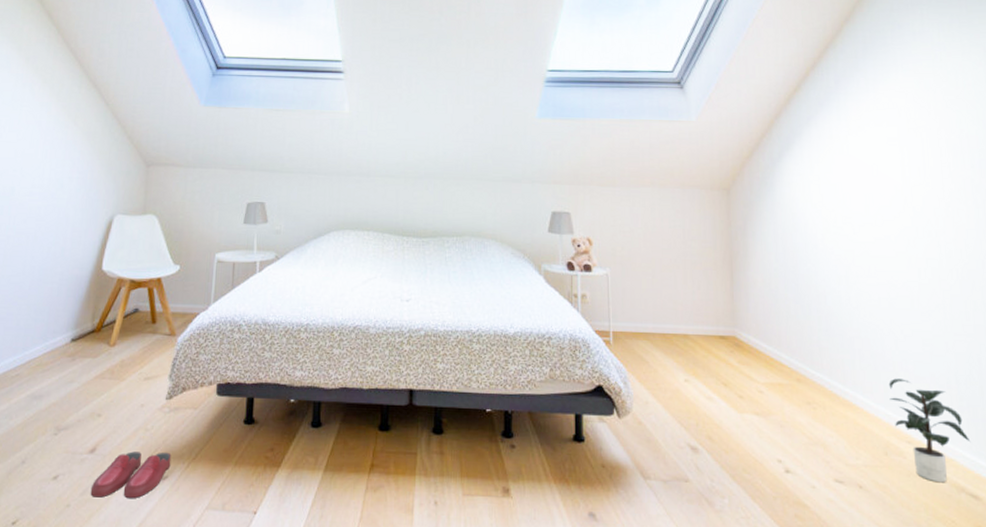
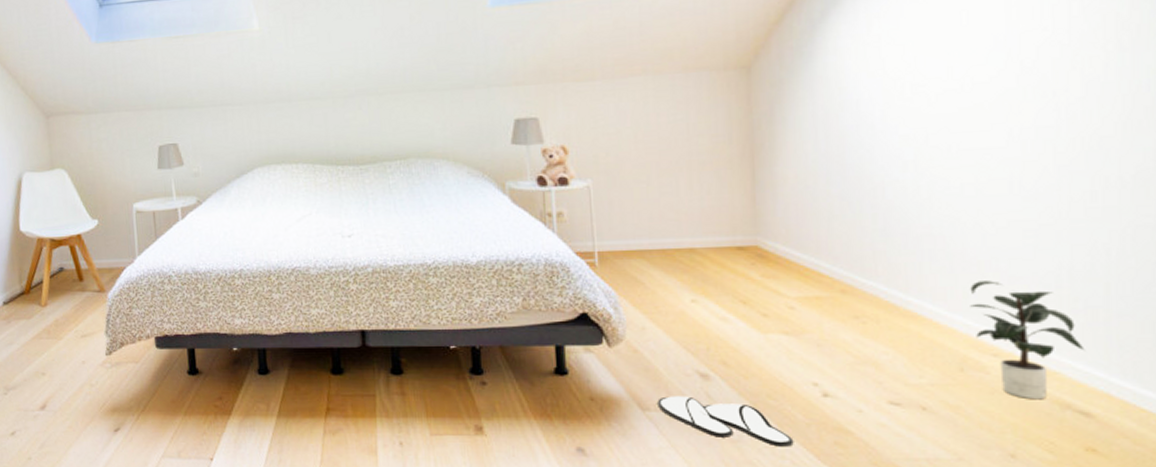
slippers: present [90,451,172,499] -> none [48,405,121,451]
slippers: none [657,466,764,518] -> present [657,396,794,447]

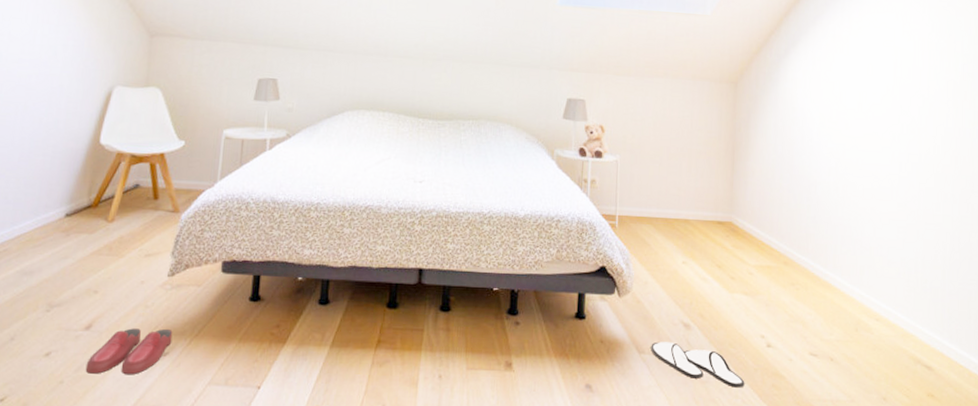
slippers: none [48,405,121,451] -> present [85,328,173,375]
potted plant: present [970,280,1085,400] -> none [864,262,930,356]

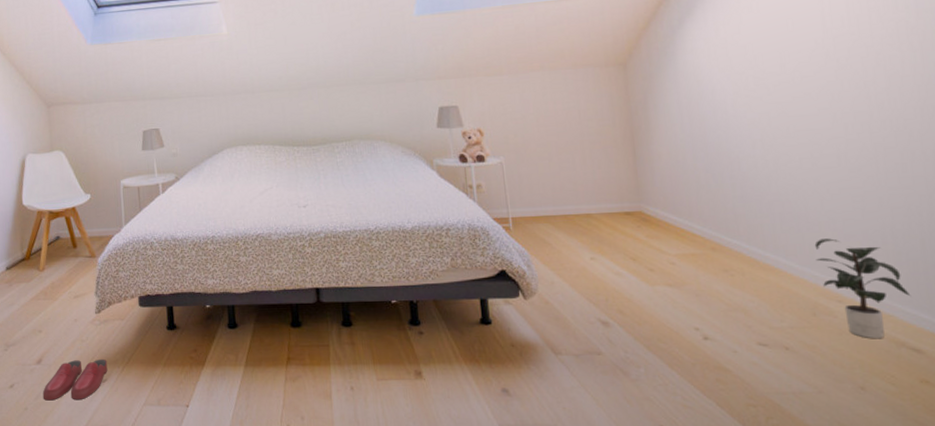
slippers: present [651,342,745,388] -> none [567,341,683,384]
potted plant: none [864,262,930,356] -> present [814,238,911,339]

